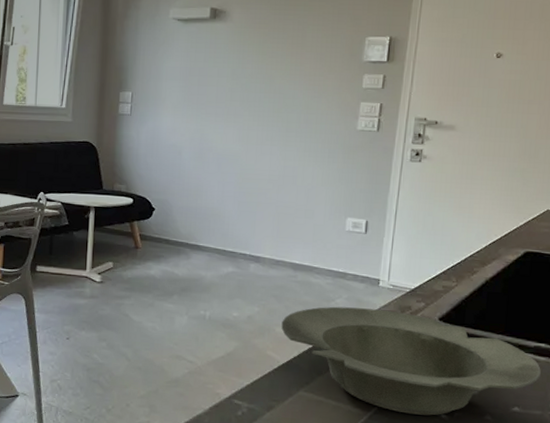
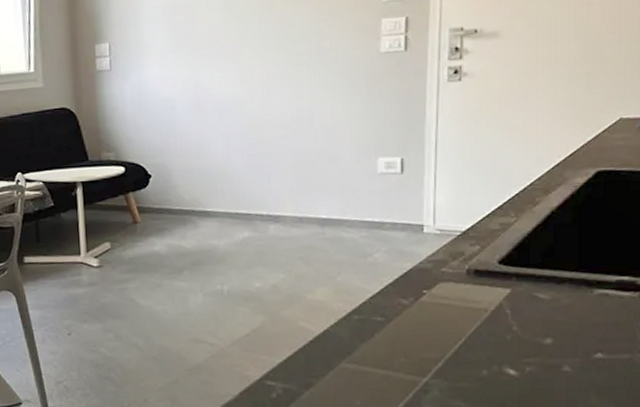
bowl: present [281,306,541,416] -> none [312,259,626,375]

